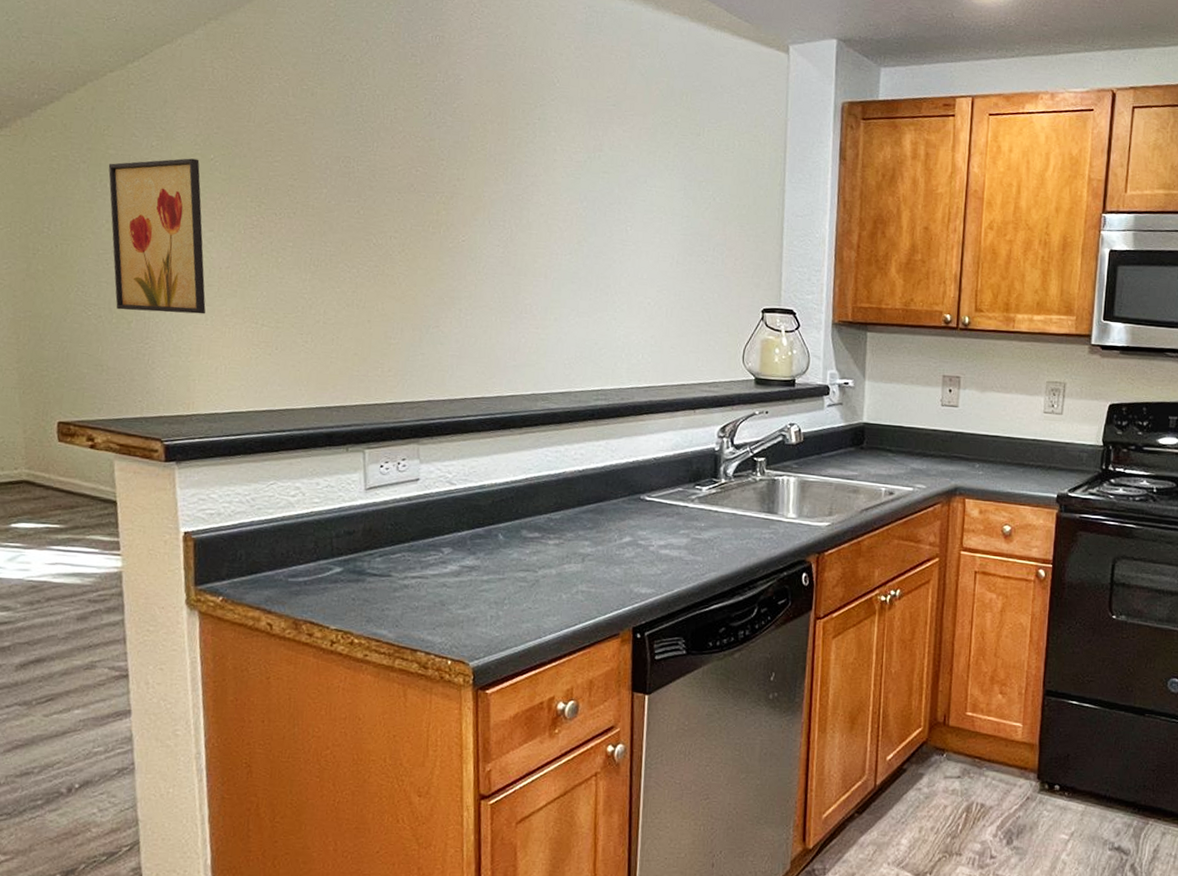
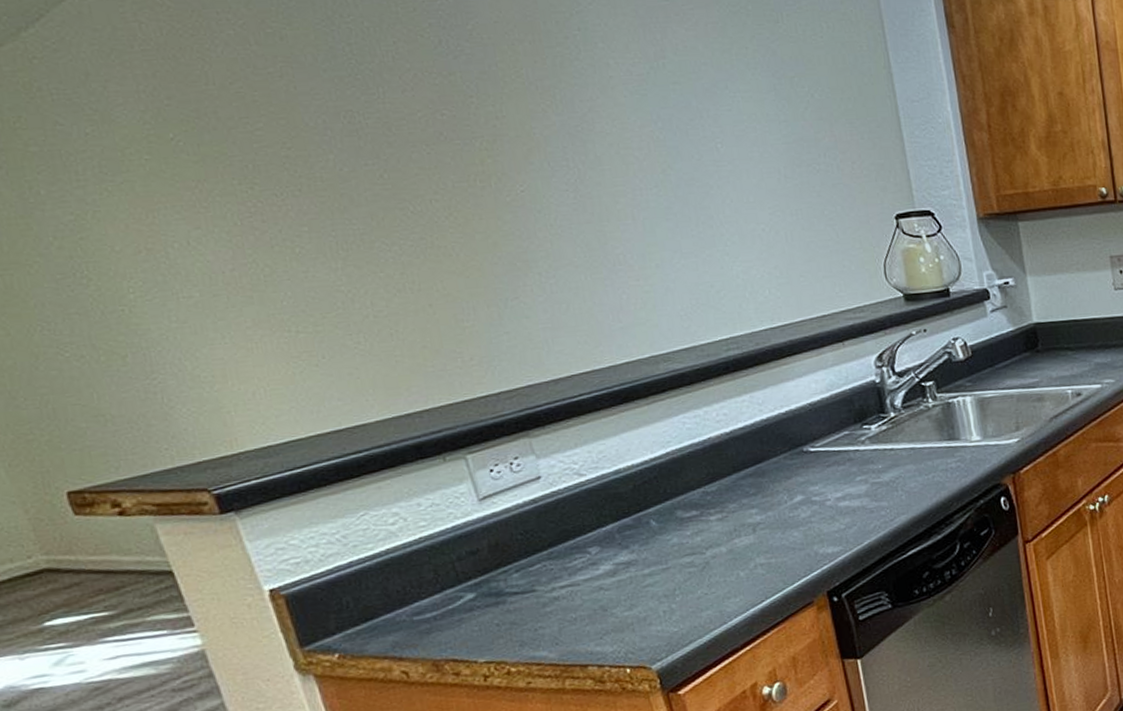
wall art: present [108,158,206,315] -> none [34,141,219,344]

